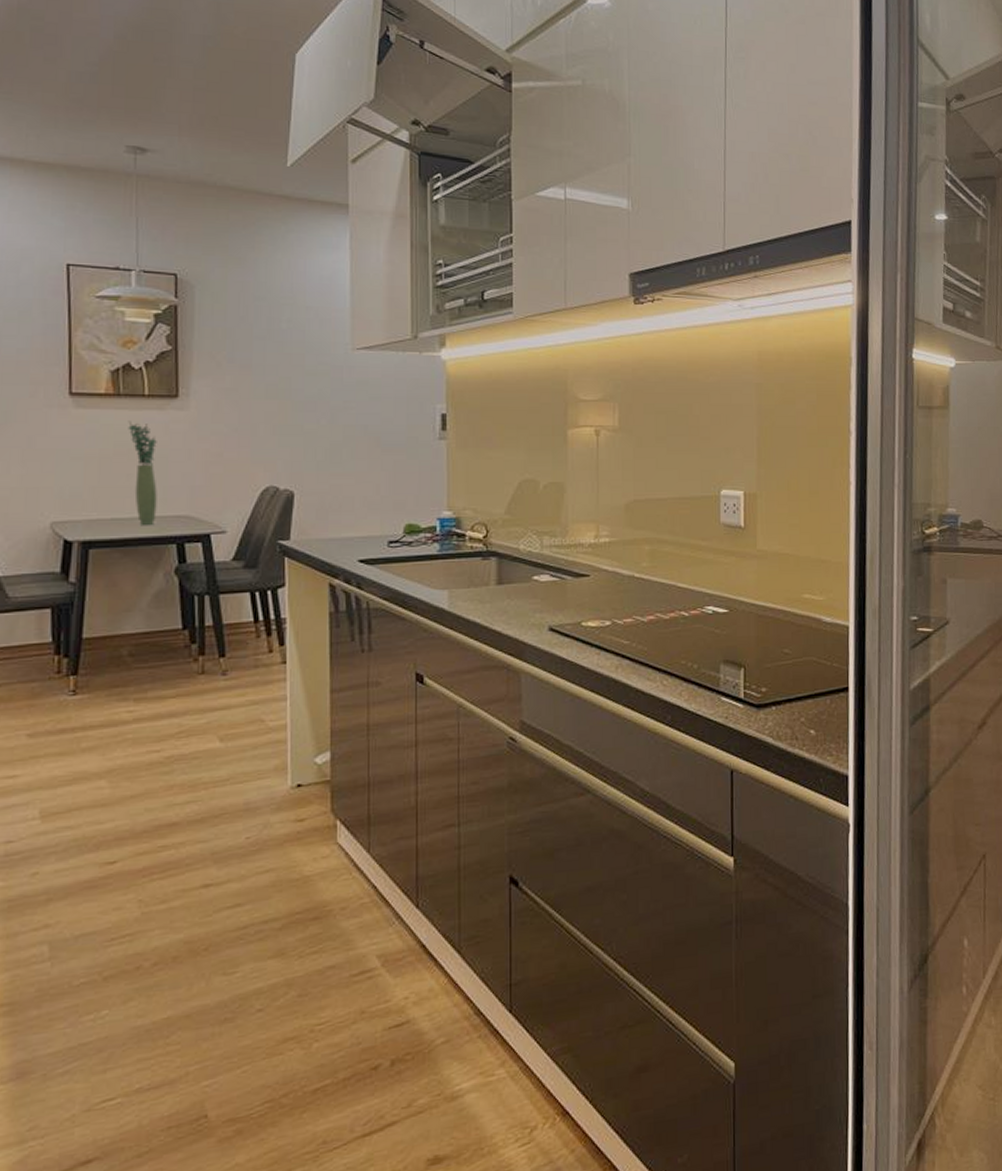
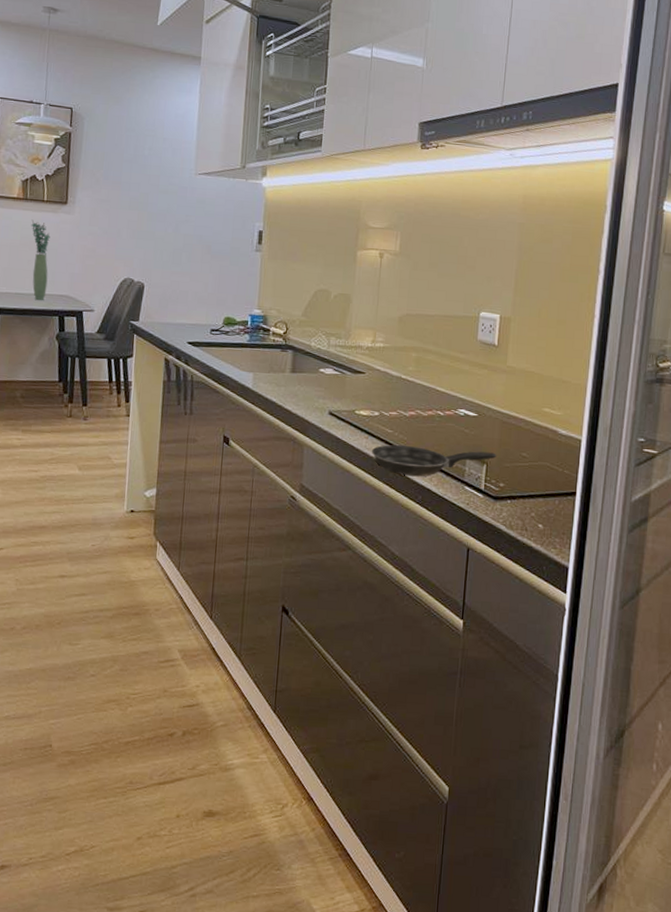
frying pan: none [605,653,755,694] -> present [371,444,497,477]

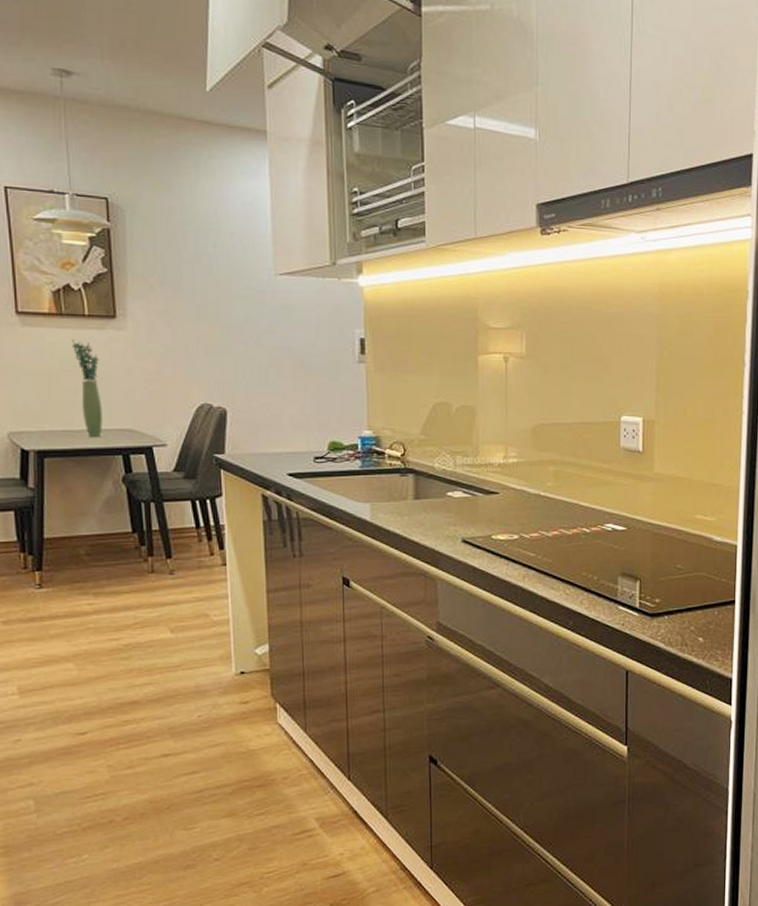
frying pan: present [371,444,497,477] -> none [513,567,650,602]

